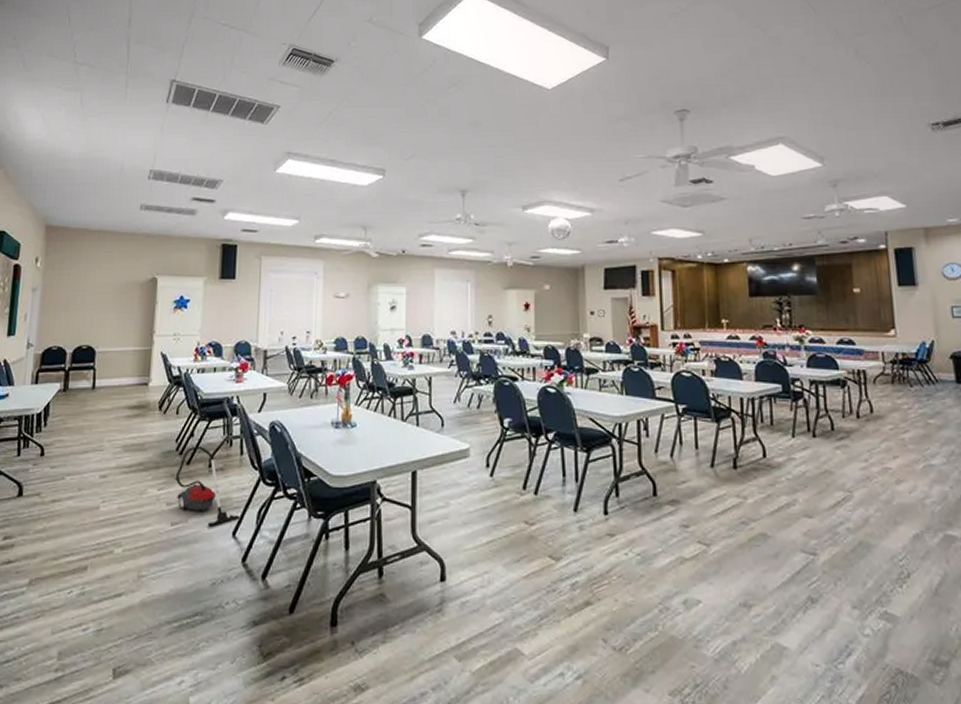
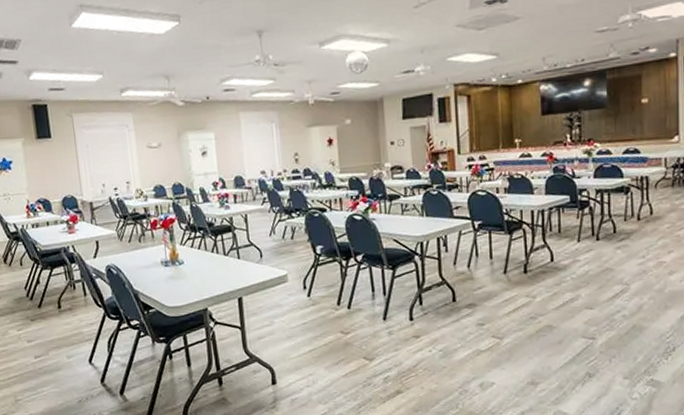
vacuum cleaner: present [175,446,241,527] -> none [30,291,94,357]

